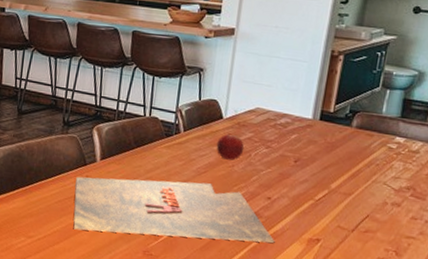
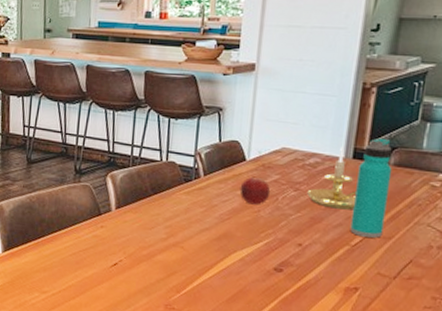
placemat: present [73,176,275,243] -> none [89,227,308,293]
candle holder: none [277,108,323,168] -> present [307,146,357,210]
water bottle: none [314,101,355,194] -> present [350,137,393,238]

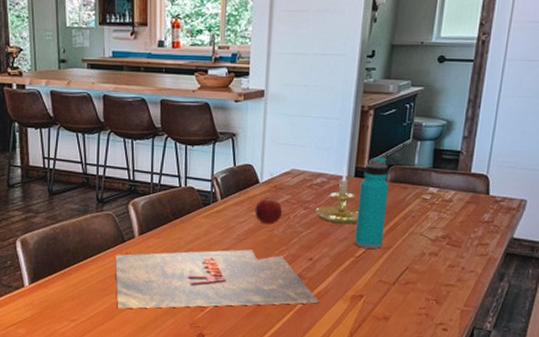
placemat: none [89,227,308,293] -> present [115,249,320,309]

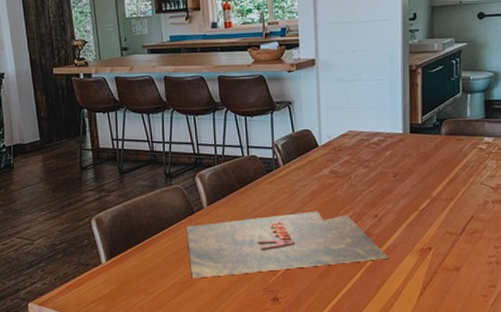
fruit: present [254,197,283,224] -> none [316,160,344,185]
candle holder: present [315,166,360,225] -> none [375,123,419,180]
water bottle: present [354,156,389,249] -> none [416,111,445,201]

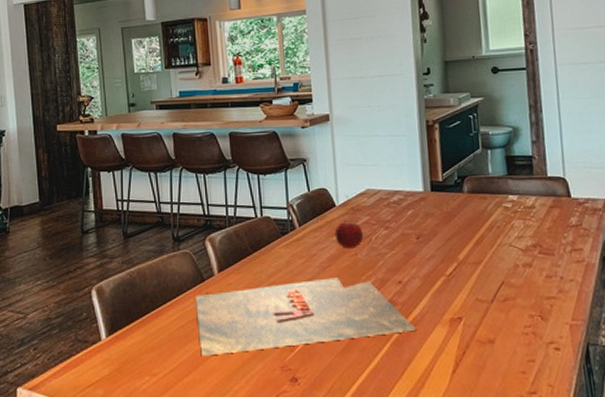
fruit: none [316,160,344,185] -> present [334,221,364,249]

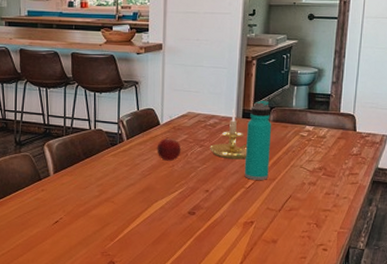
placemat: present [196,277,417,356] -> none [33,184,216,241]
candle holder: none [397,181,443,242] -> present [210,108,248,160]
water bottle: none [438,168,473,265] -> present [244,100,272,180]

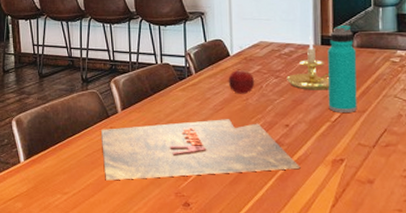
placemat: none [33,184,216,241] -> present [101,119,301,181]

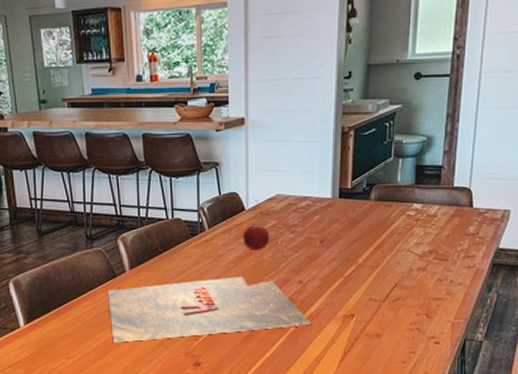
candle holder: present [287,35,330,90] -> none [302,188,346,245]
water bottle: present [327,24,357,112] -> none [342,176,374,268]

